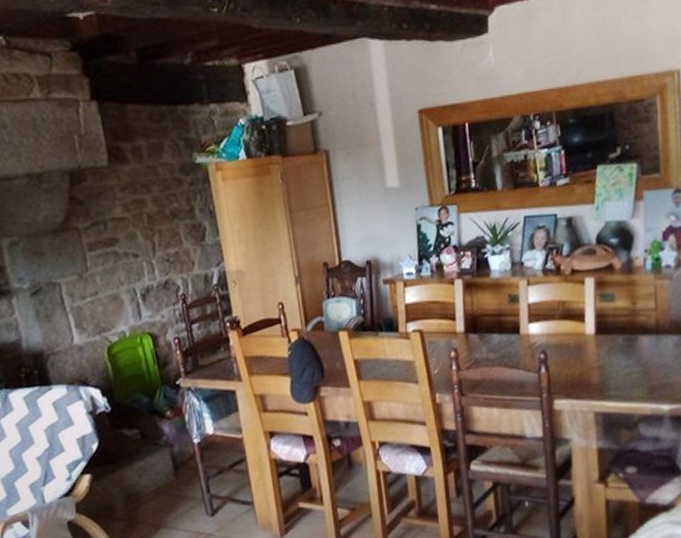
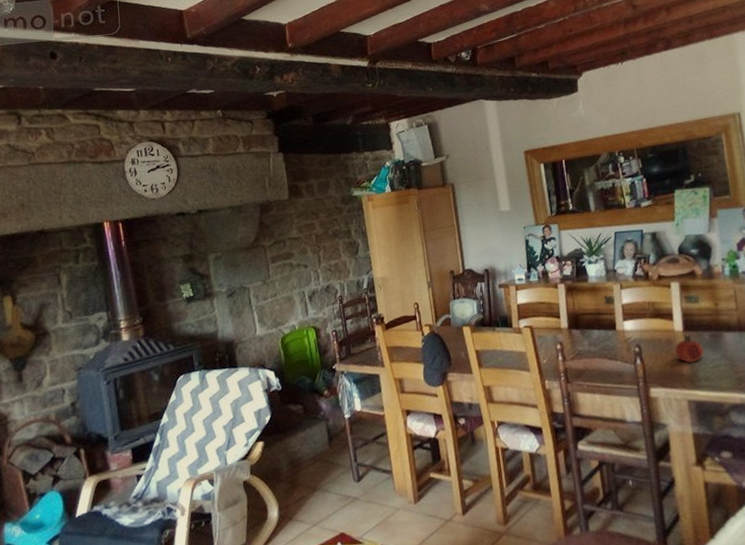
fruit: none [584,338,616,371] -> present [674,334,704,363]

